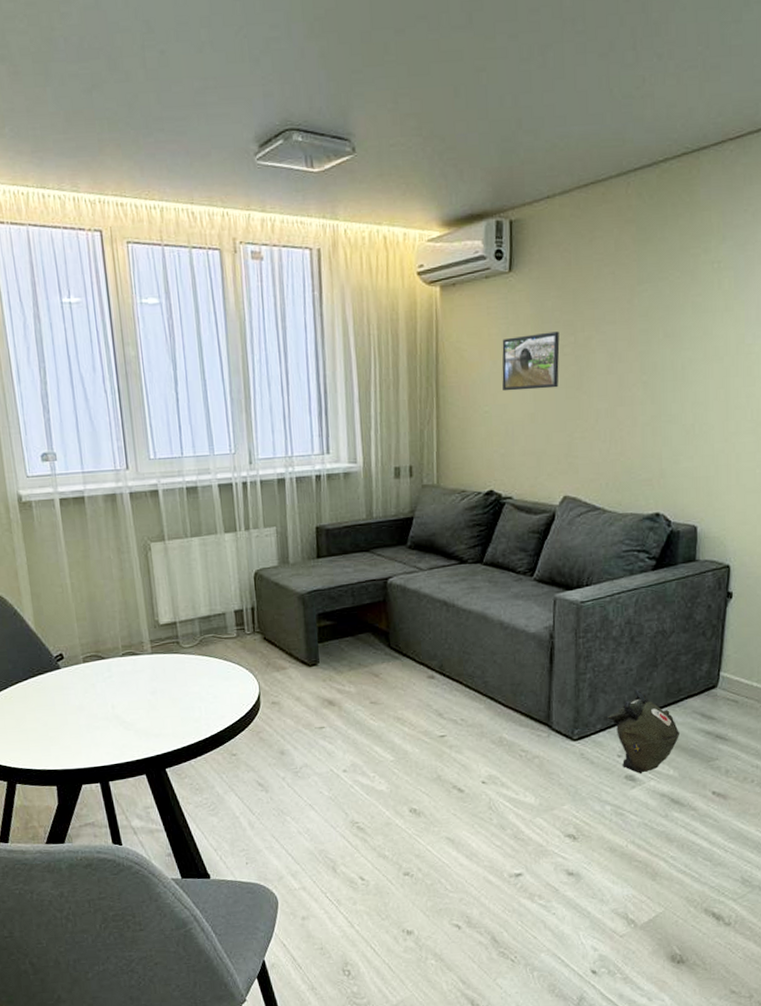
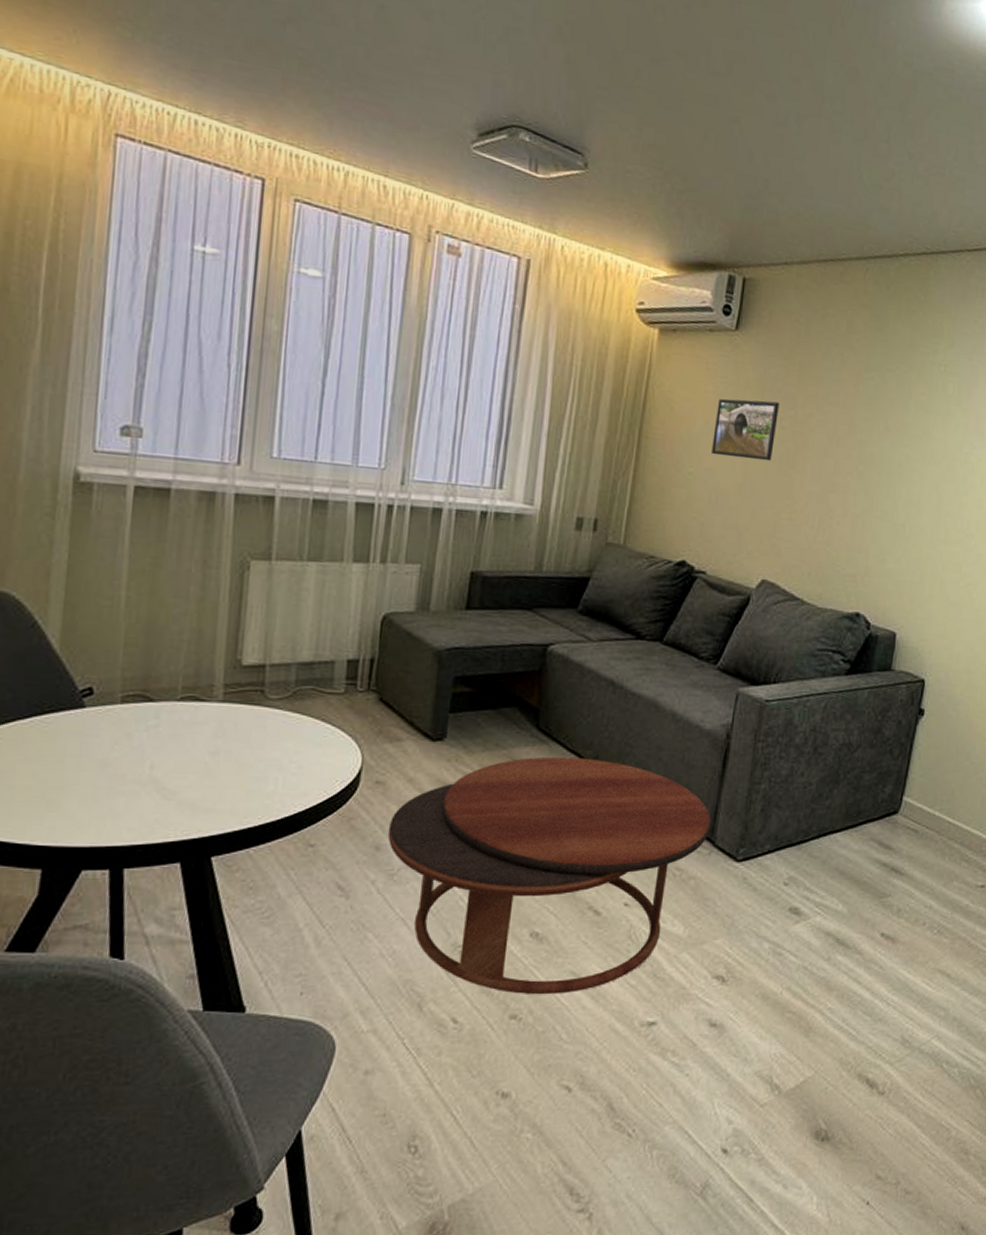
coffee table: none [287,667,547,857] -> present [387,756,712,995]
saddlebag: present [607,688,679,775] -> none [778,806,854,908]

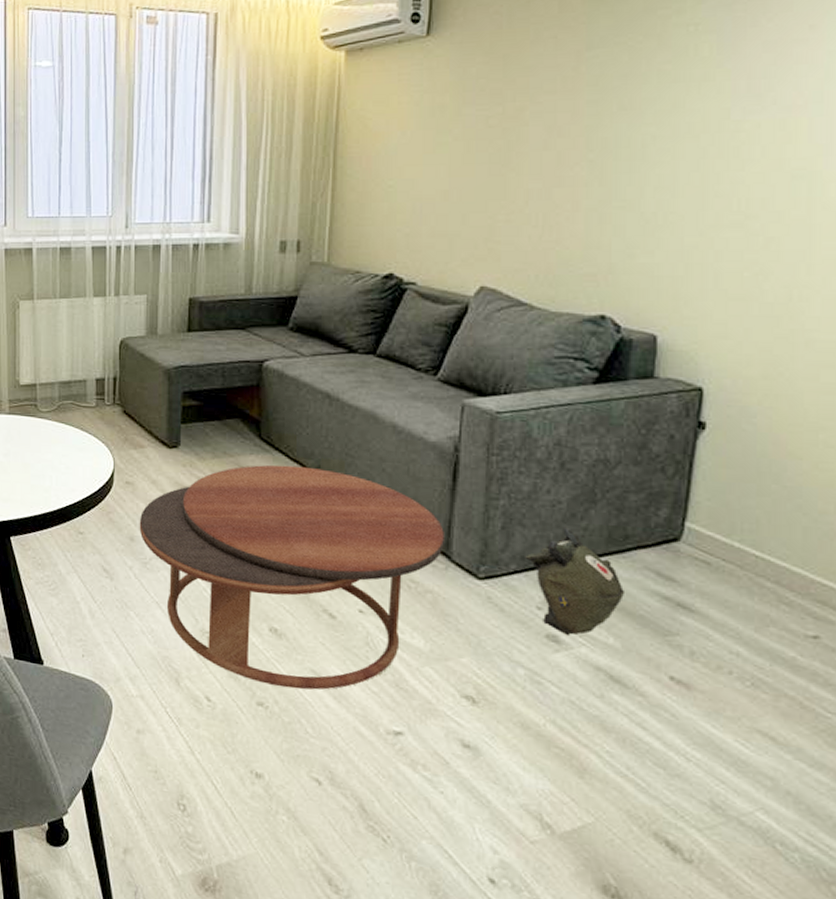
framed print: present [711,398,780,461] -> none [412,101,484,165]
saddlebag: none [778,806,854,908] -> present [525,527,624,637]

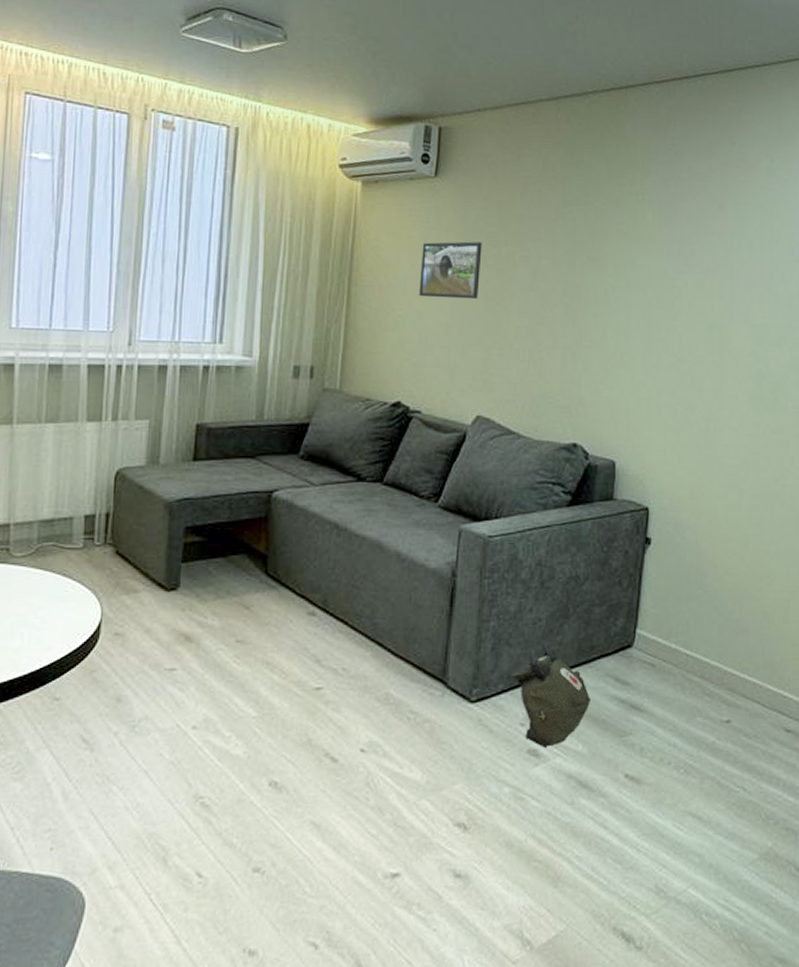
coffee table: present [139,464,446,690] -> none [128,601,443,847]
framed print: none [412,101,484,165] -> present [419,241,482,300]

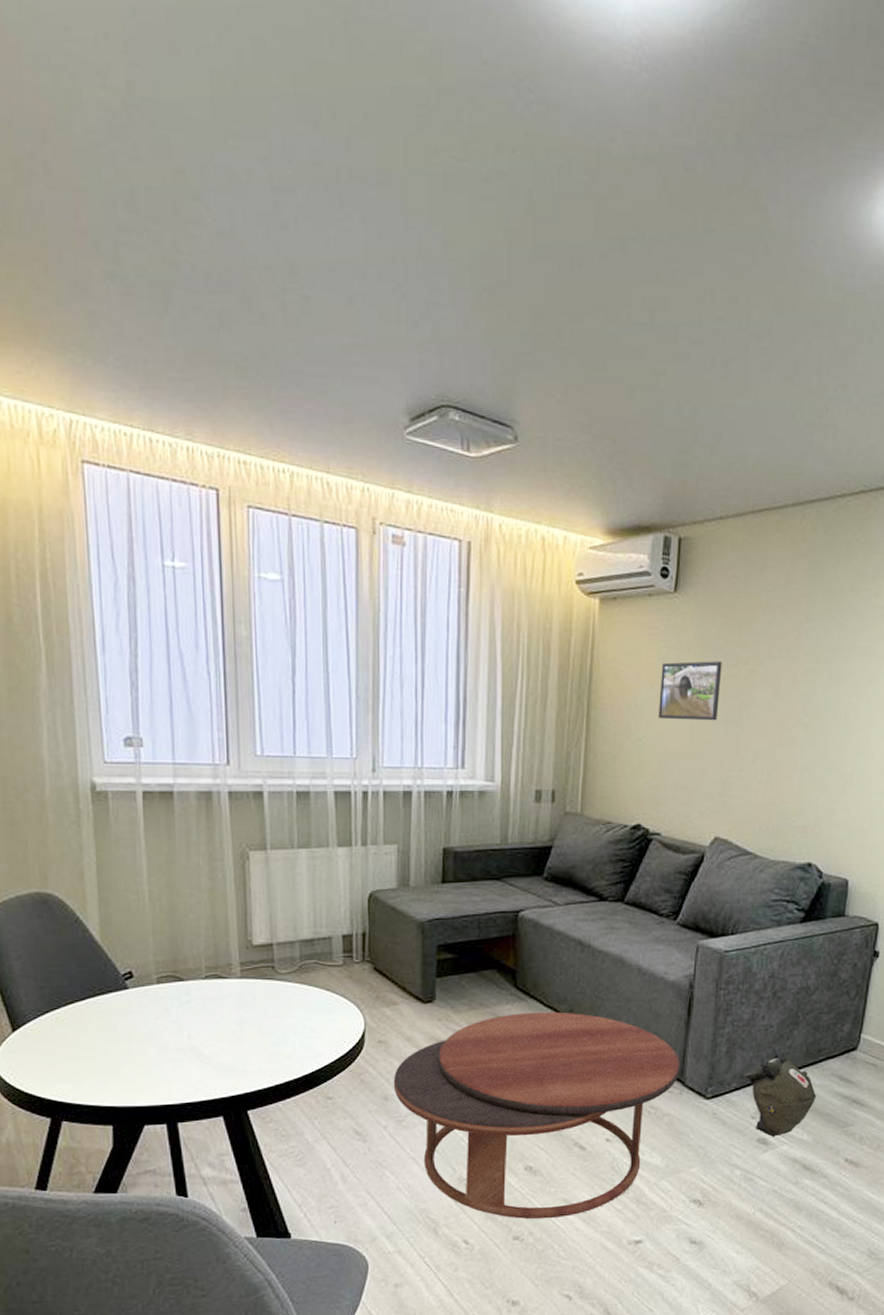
coffee table: none [128,601,443,847] -> present [393,1012,681,1219]

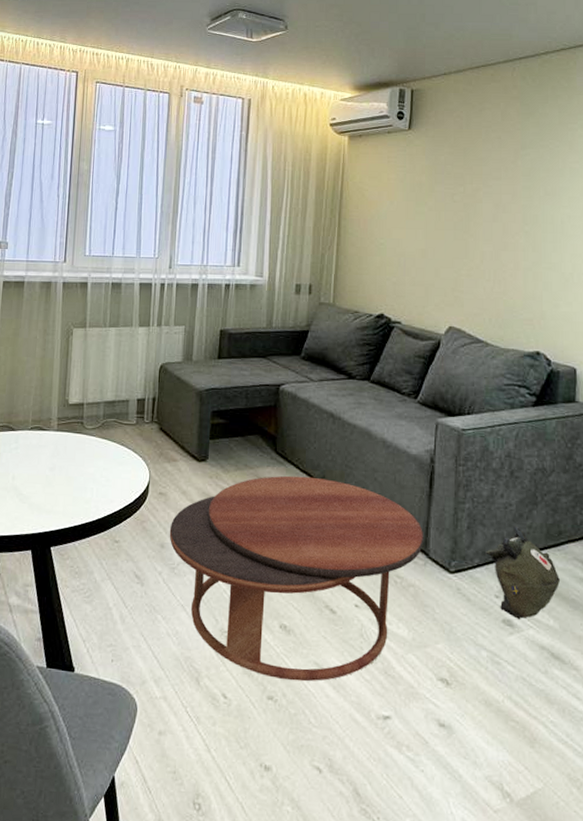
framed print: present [658,661,722,721] -> none [398,181,450,229]

